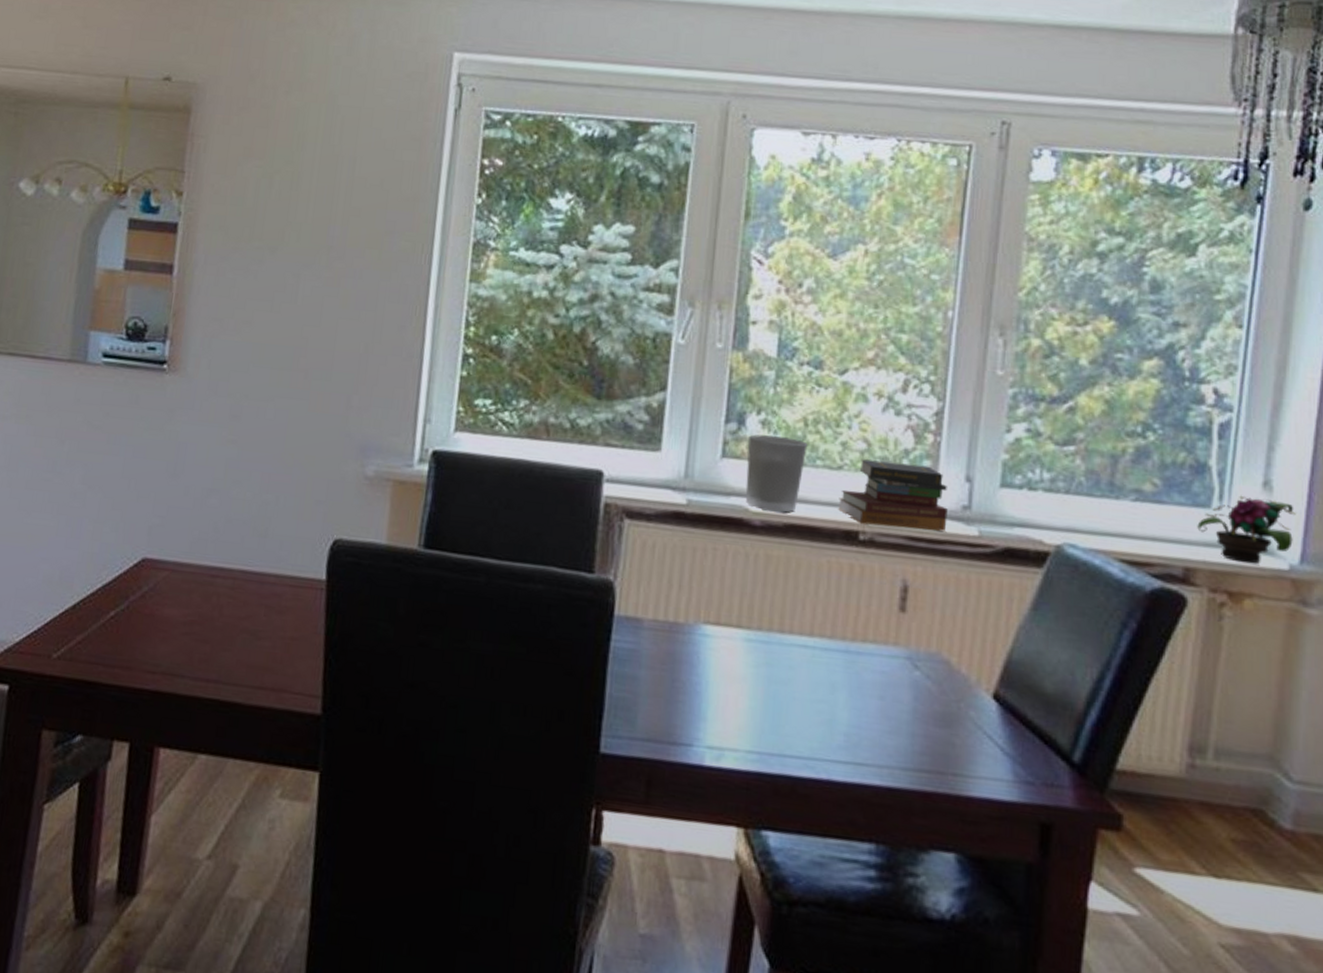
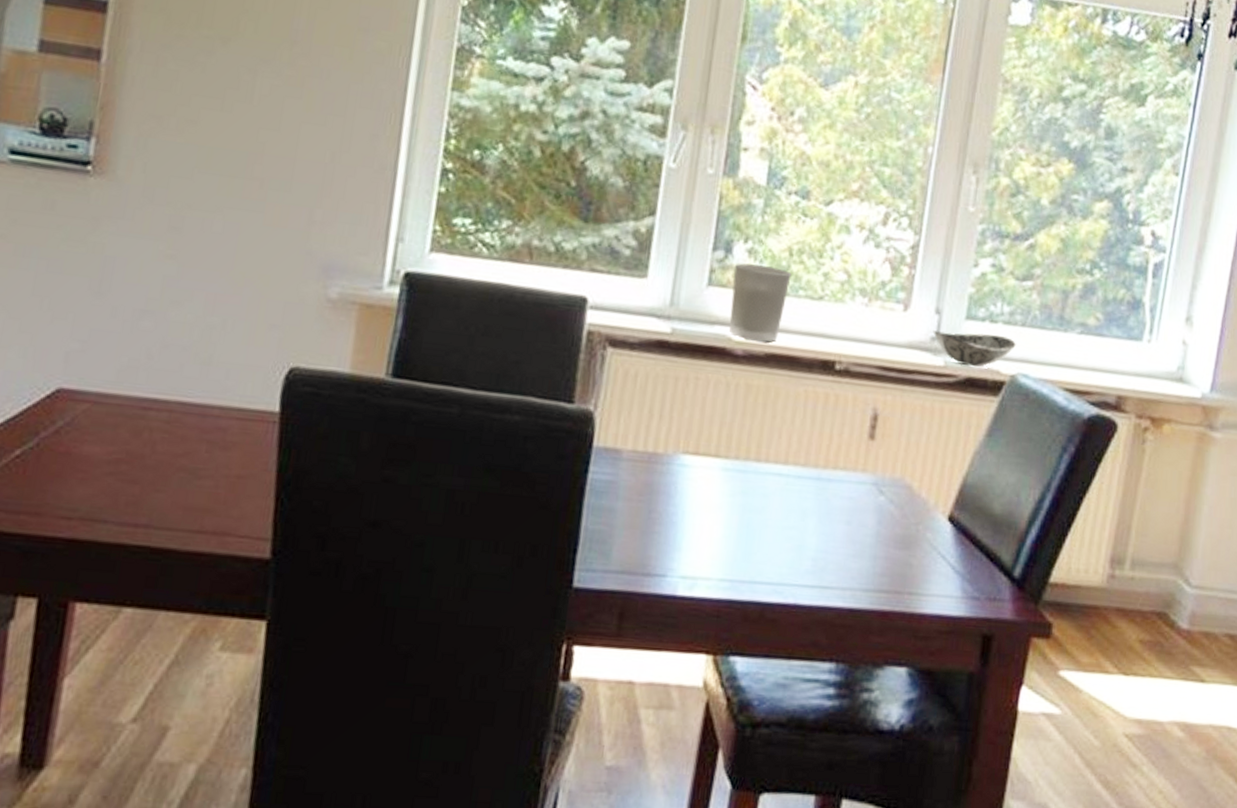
books: present [838,459,948,531] -> none [817,290,918,361]
decorative bowl: none [964,499,1060,537] -> present [933,331,1016,368]
potted flower: present [1197,495,1296,564] -> none [1130,329,1210,393]

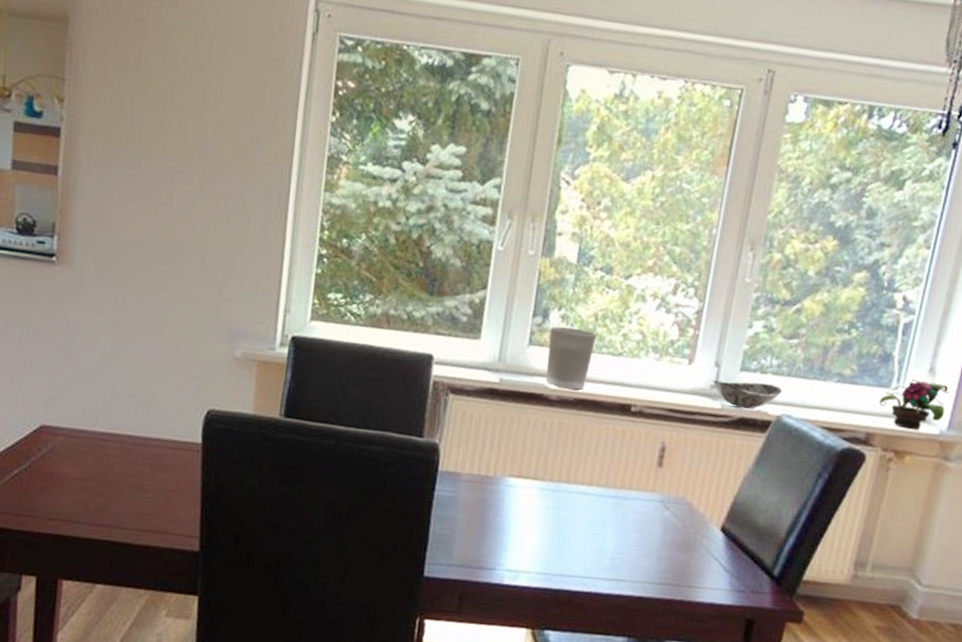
potted flower: none [1130,329,1210,393] -> present [879,378,949,430]

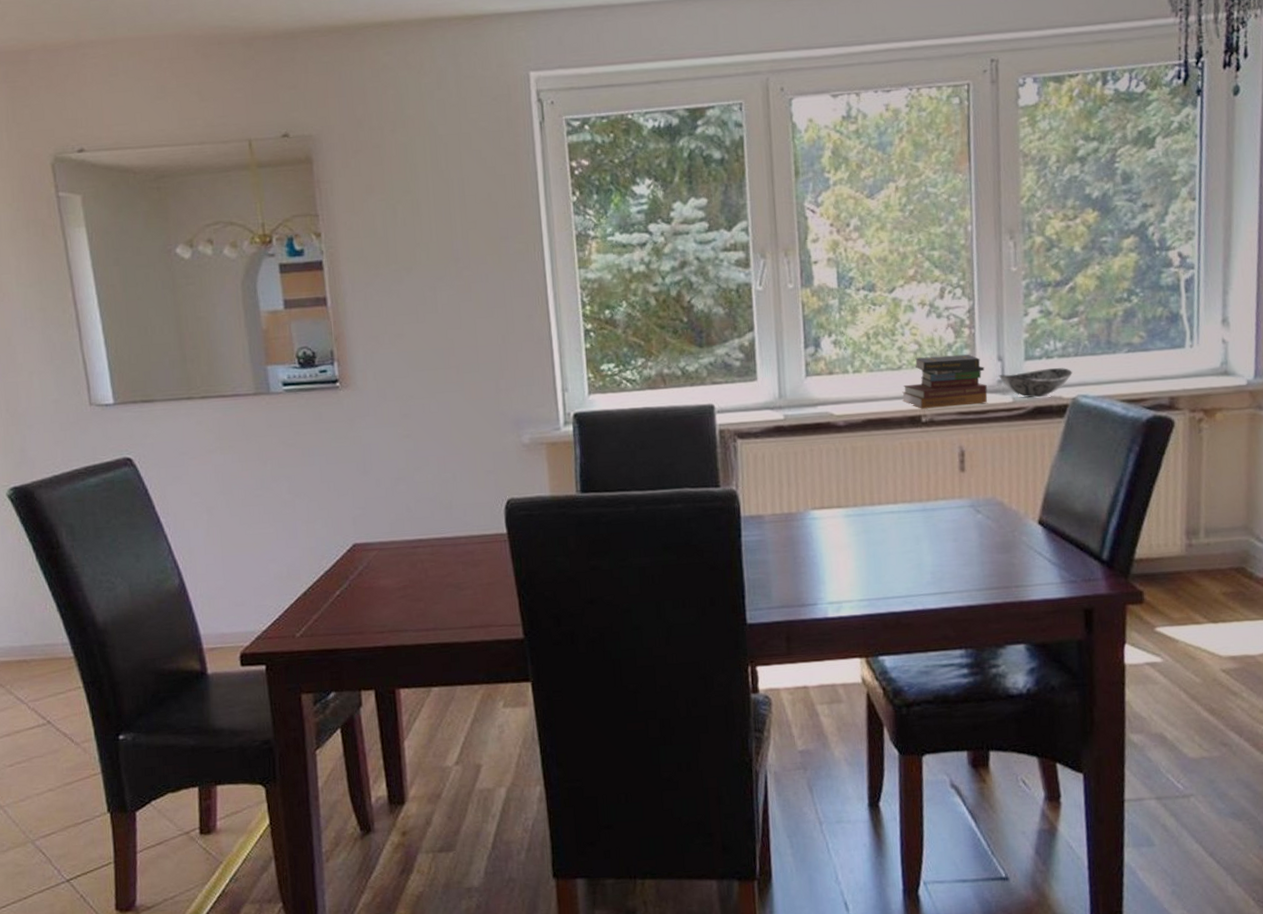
candle holder: present [545,326,597,390] -> none [825,351,872,413]
books: none [617,348,701,405] -> present [902,354,988,409]
potted flower: present [879,378,949,430] -> none [1176,332,1248,385]

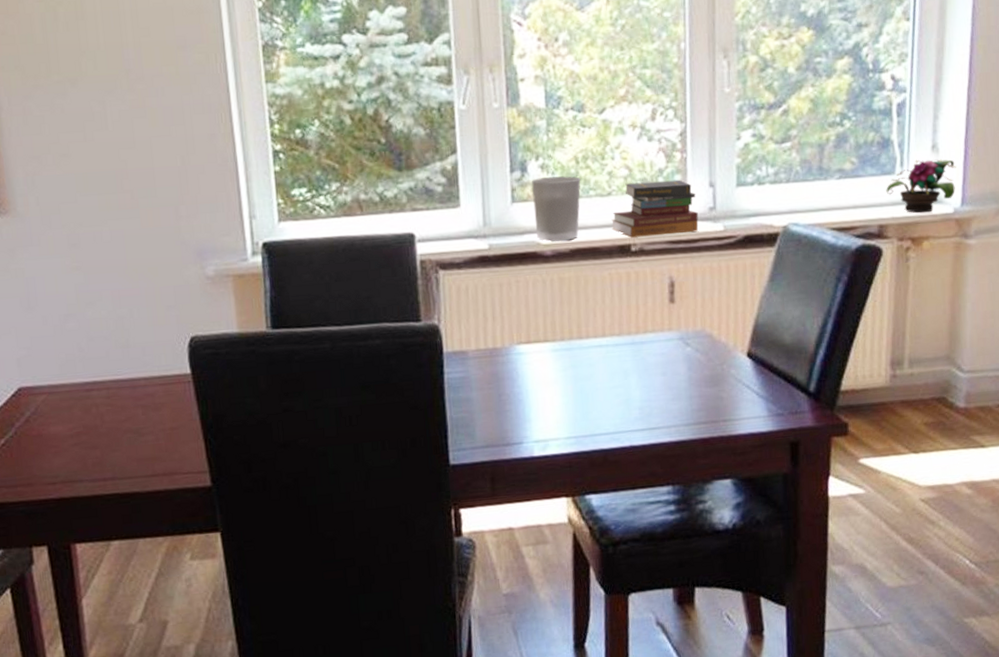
candle holder: none [825,351,872,413] -> present [532,176,581,242]
decorative bowl: present [998,367,1072,398] -> none [710,194,784,226]
potted flower: none [1176,332,1248,385] -> present [886,159,956,213]

